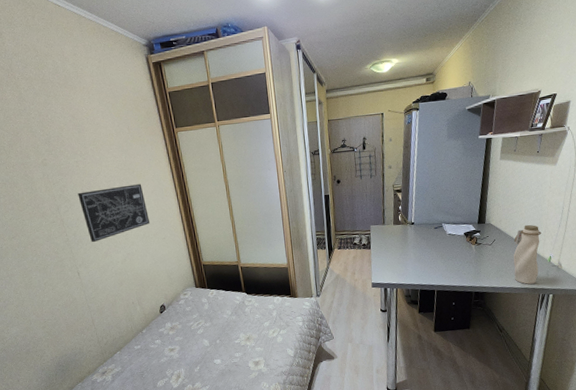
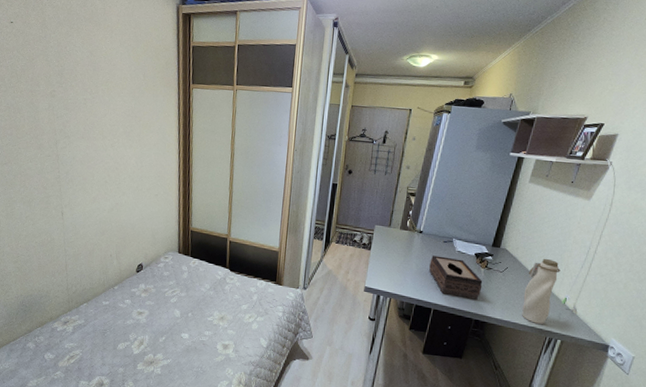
wall art: present [78,184,150,243] -> none [79,131,146,185]
tissue box: none [425,241,476,275] -> present [429,255,483,300]

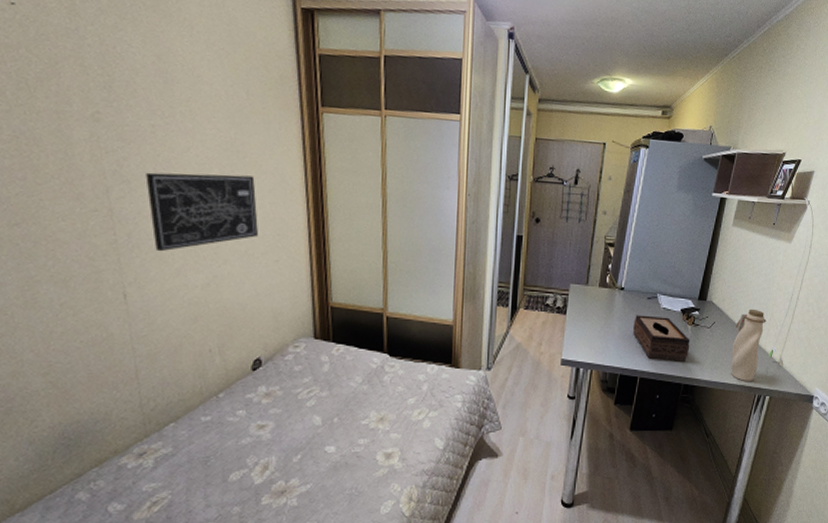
wall art: none [79,131,146,185] -> present [145,172,259,252]

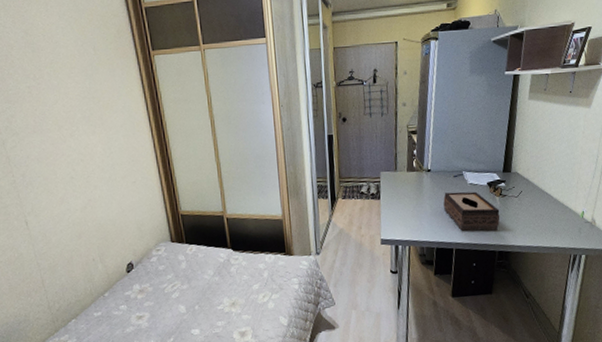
wall art: present [145,172,259,252] -> none [29,116,118,186]
water bottle: present [731,308,766,381] -> none [542,174,574,243]

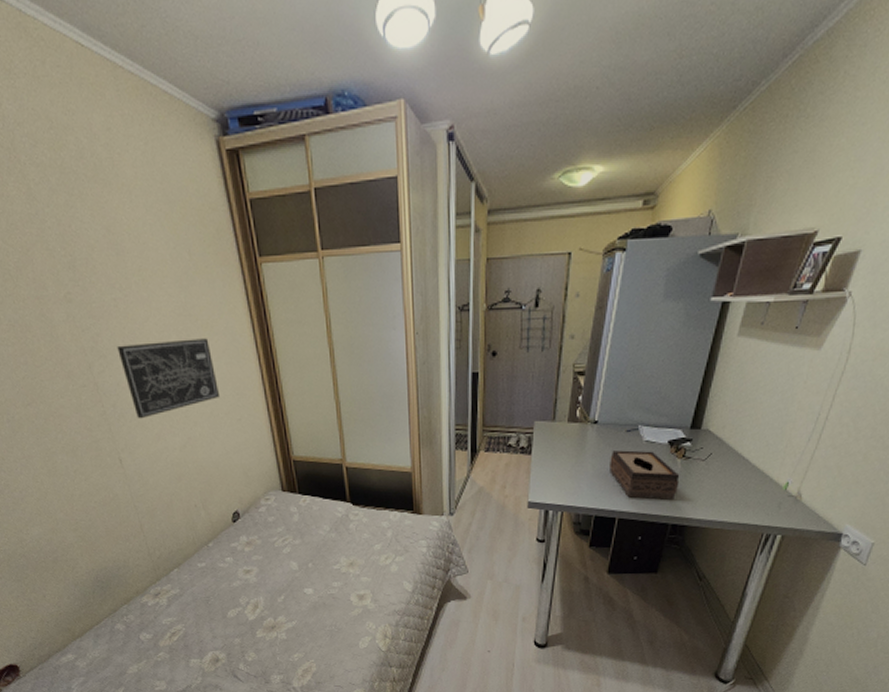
wall art: none [29,116,118,186] -> present [117,338,221,419]

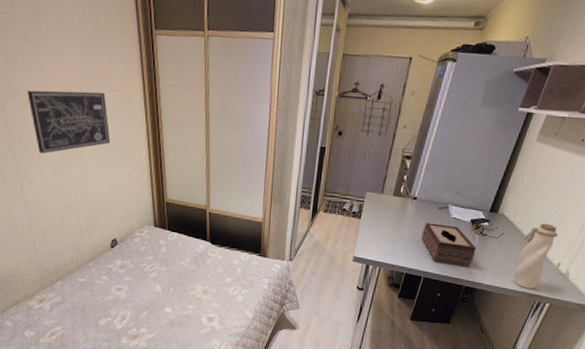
water bottle: none [731,435,781,519] -> present [513,223,558,289]

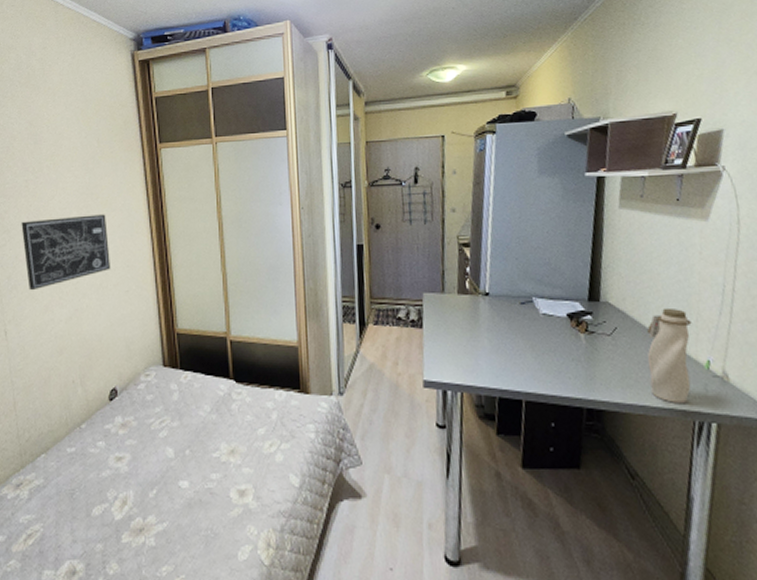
tissue box: present [421,223,477,267] -> none [507,324,587,379]

